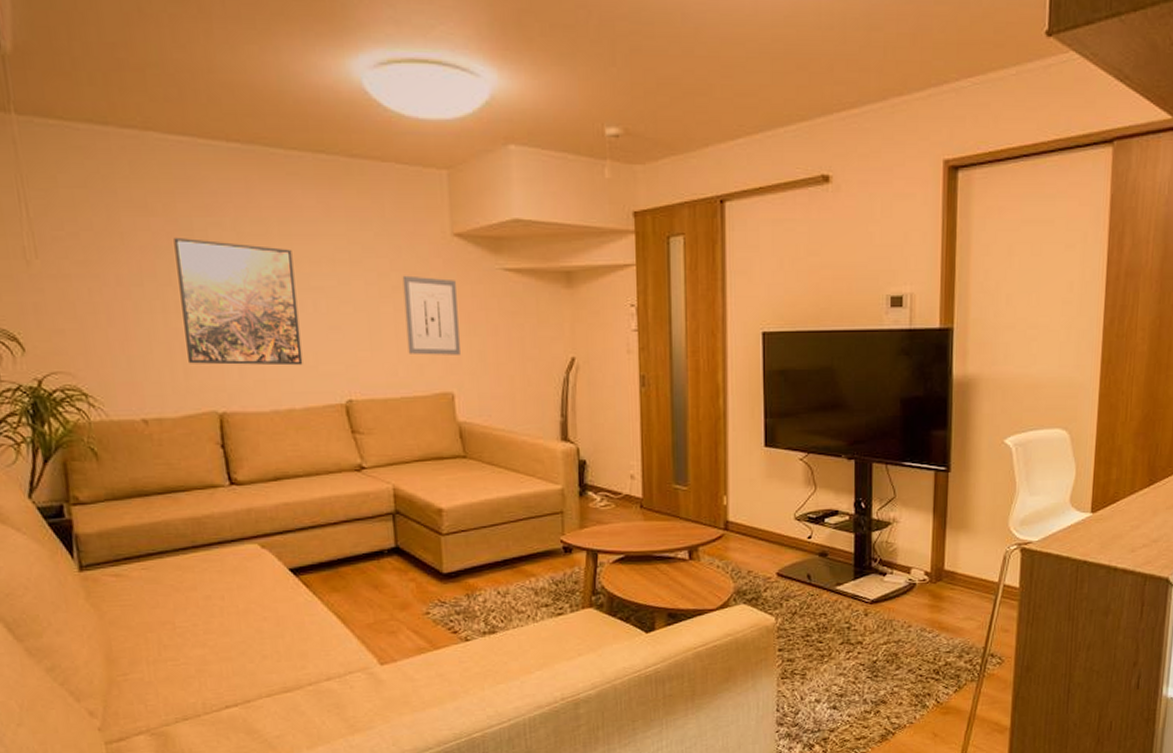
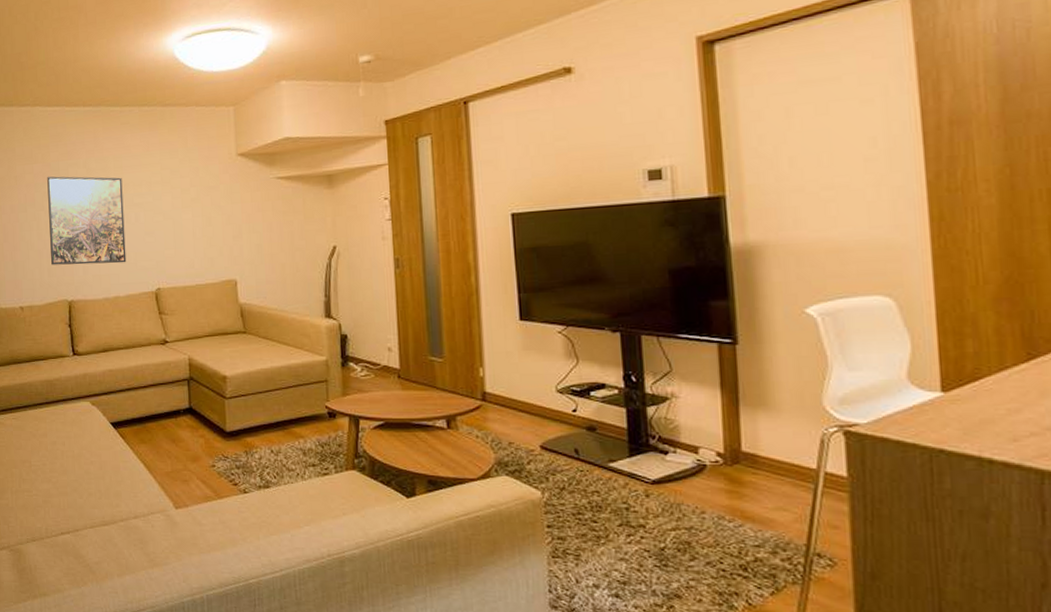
wall art: present [402,275,460,355] -> none [199,189,242,250]

